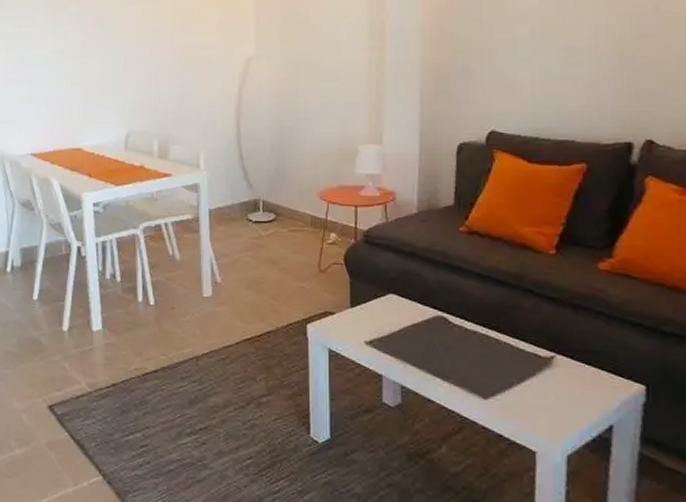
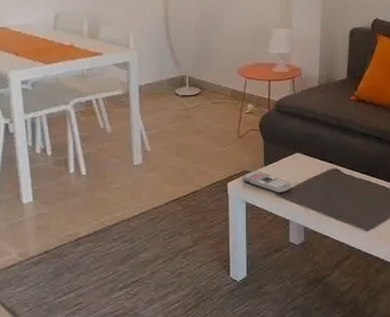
remote control: none [323,312,385,342] -> present [241,171,292,193]

